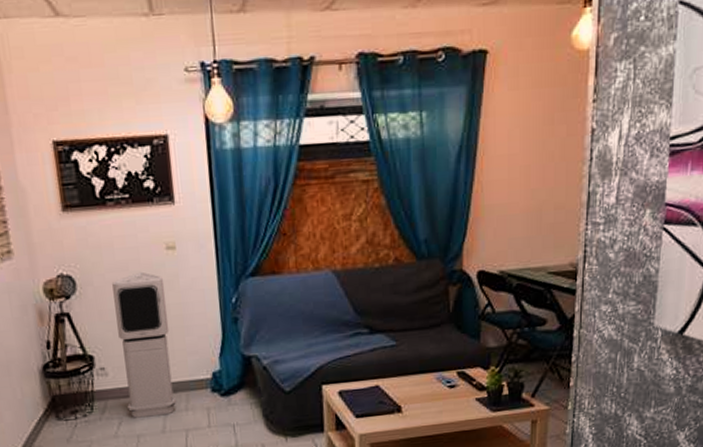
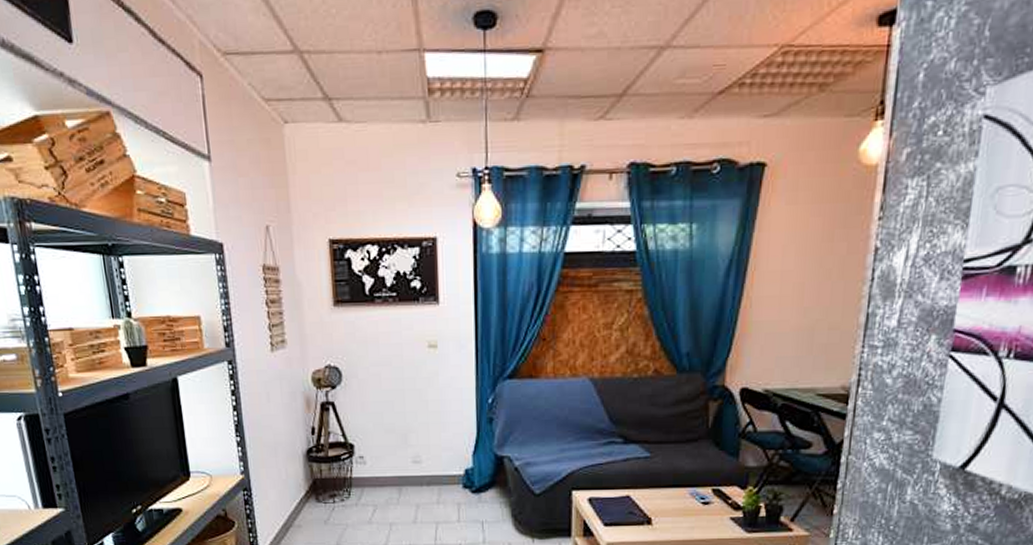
air purifier: present [112,271,177,418] -> none [375,367,429,507]

